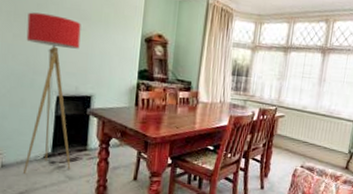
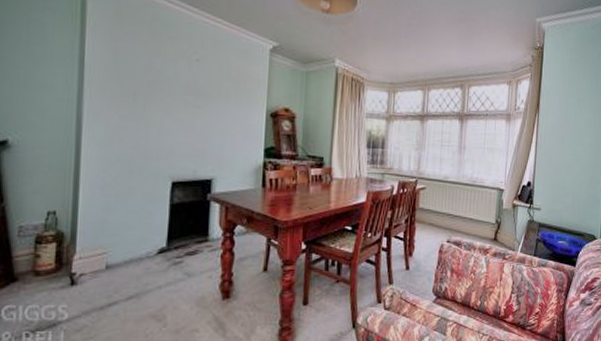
floor lamp: present [22,12,81,175] -> none [132,90,198,275]

